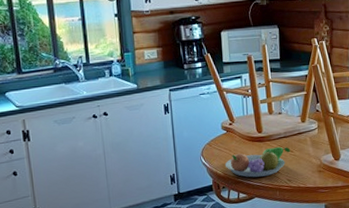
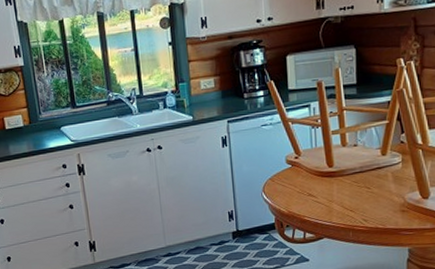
fruit bowl: present [224,146,291,178] -> none [289,182,368,216]

